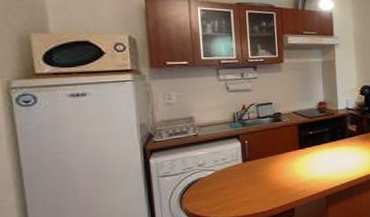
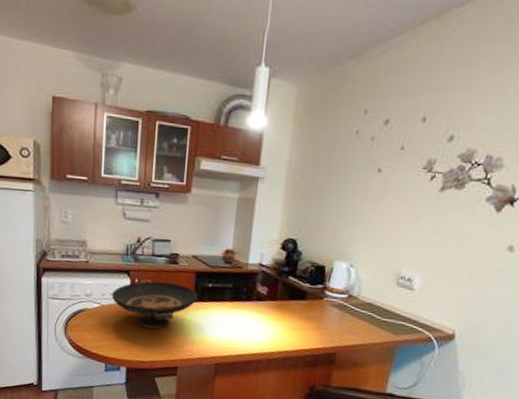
decorative bowl: none [224,137,302,182] -> present [111,279,198,329]

